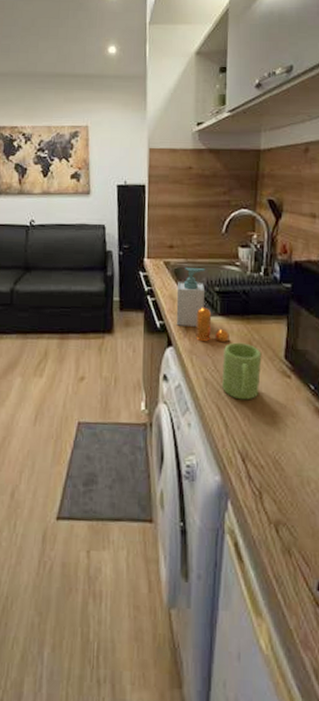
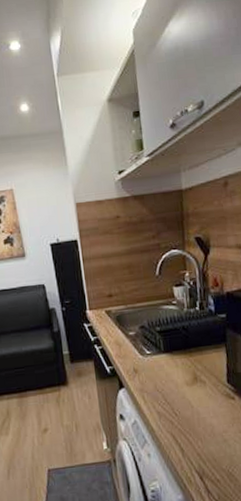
soap bottle: present [176,268,206,327] -> none [121,311,149,369]
pepper shaker: present [196,307,229,343] -> none [142,347,175,380]
mug: present [222,342,262,400] -> none [171,374,208,426]

